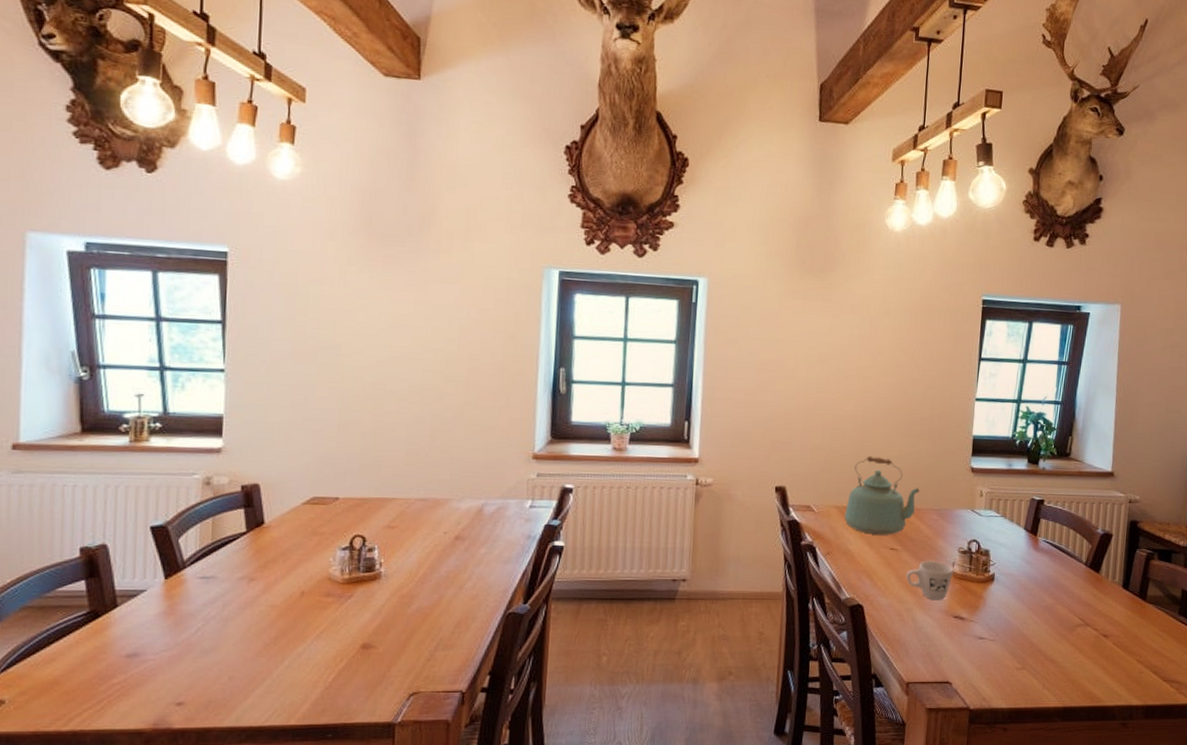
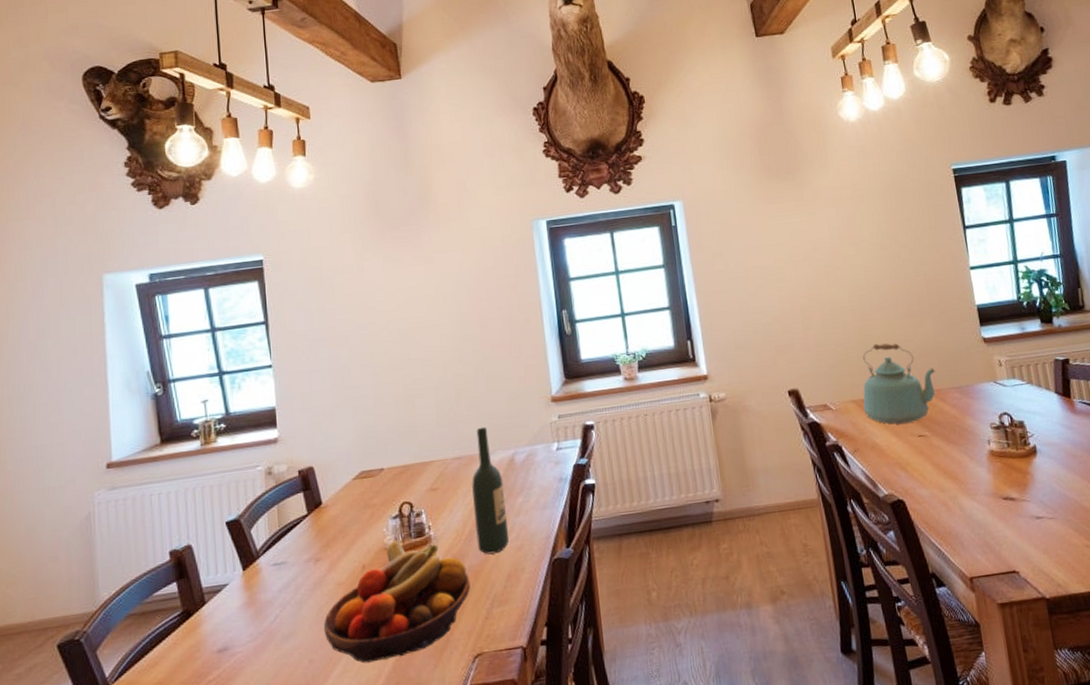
fruit bowl: none [249,571,417,687] -> present [323,539,471,664]
wine bottle: none [430,472,468,599] -> present [472,426,509,555]
mug: present [906,561,954,601] -> none [942,441,991,484]

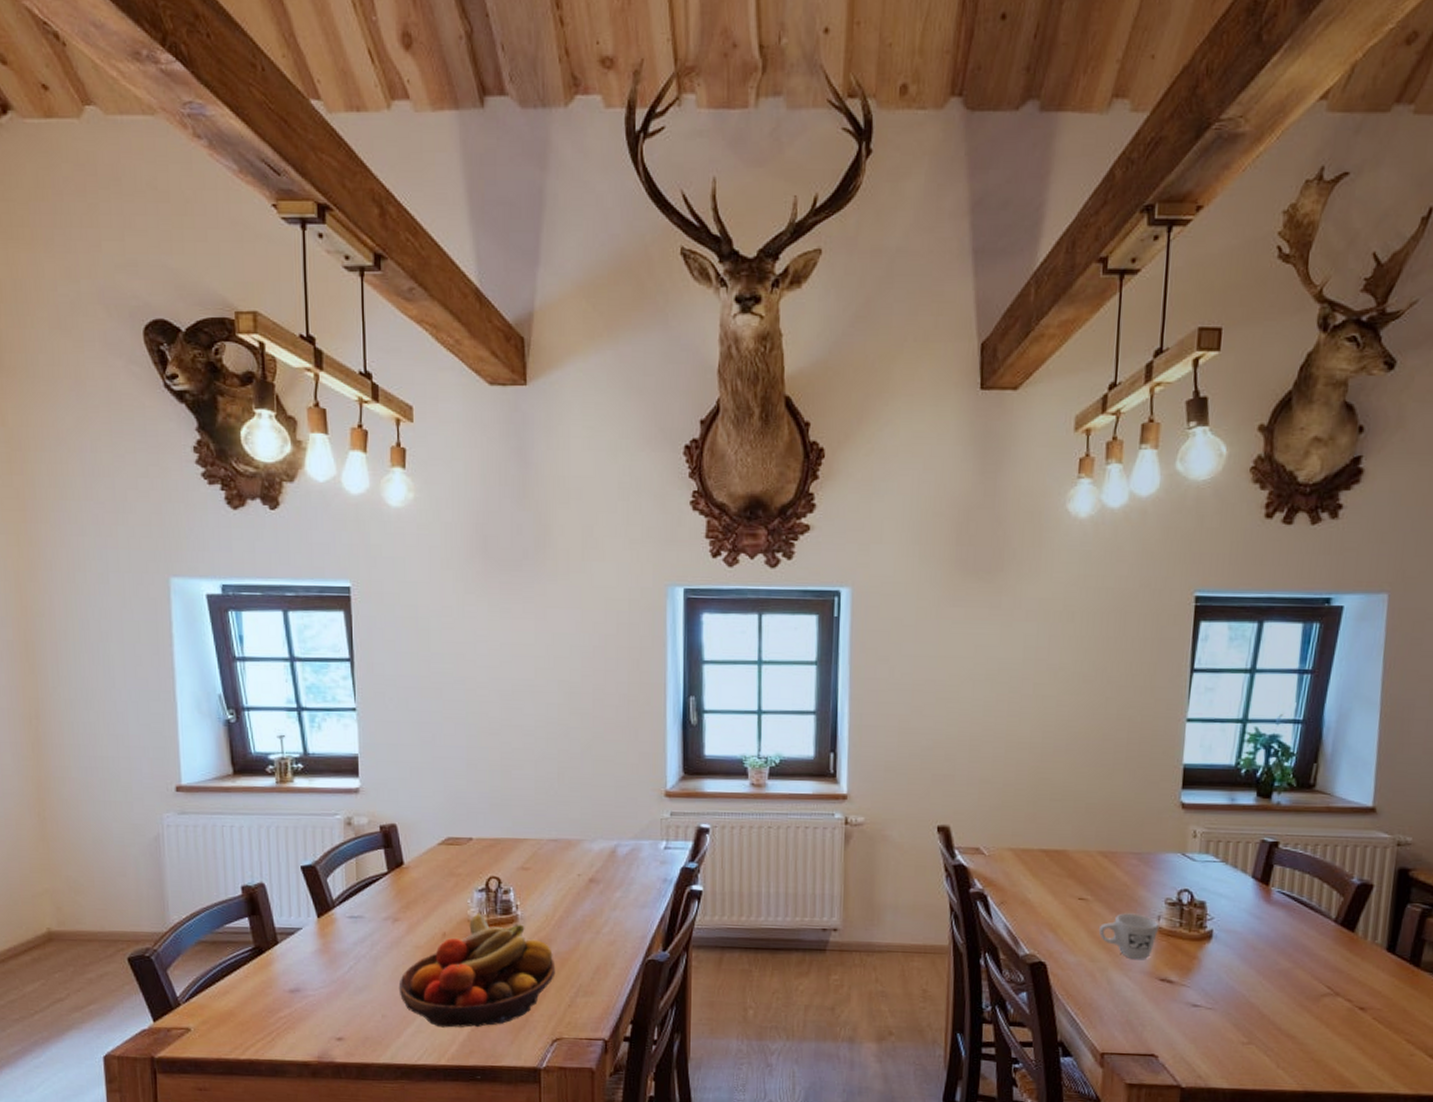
wine bottle: present [472,426,509,555] -> none [567,811,602,945]
kettle: present [862,343,935,424] -> none [1021,789,1115,883]
mug: none [942,441,991,484] -> present [1099,913,1160,960]

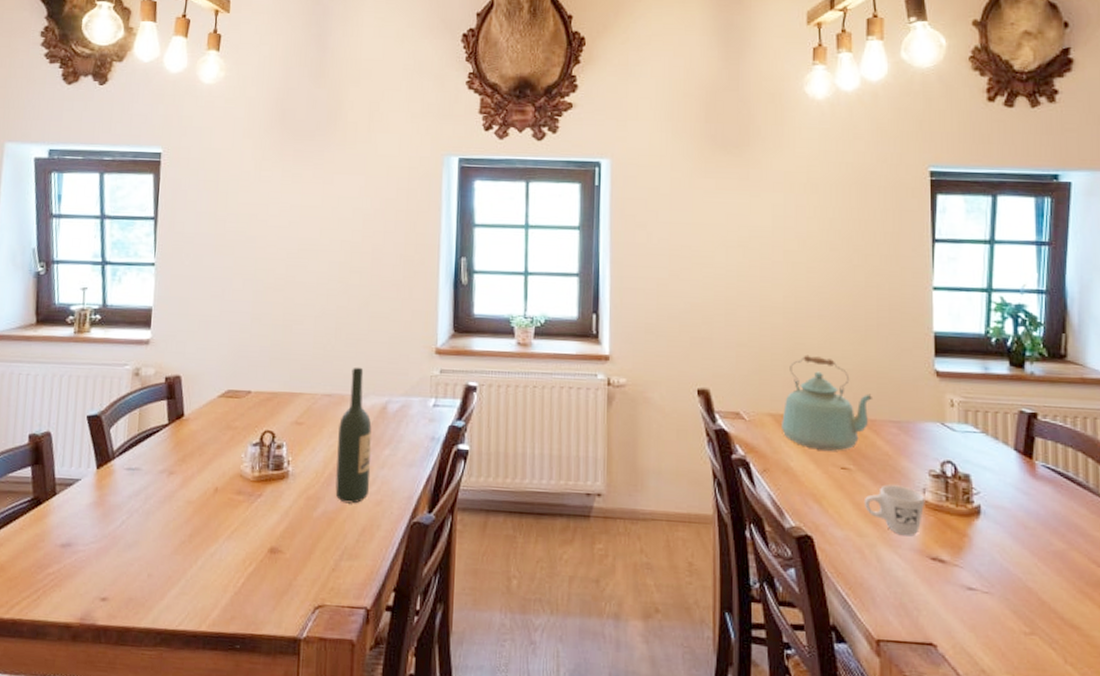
fruit bowl: present [398,913,556,1028] -> none [167,467,322,591]
wine bottle: none [567,811,602,945] -> present [335,367,372,504]
kettle: none [1021,789,1115,883] -> present [782,354,872,451]

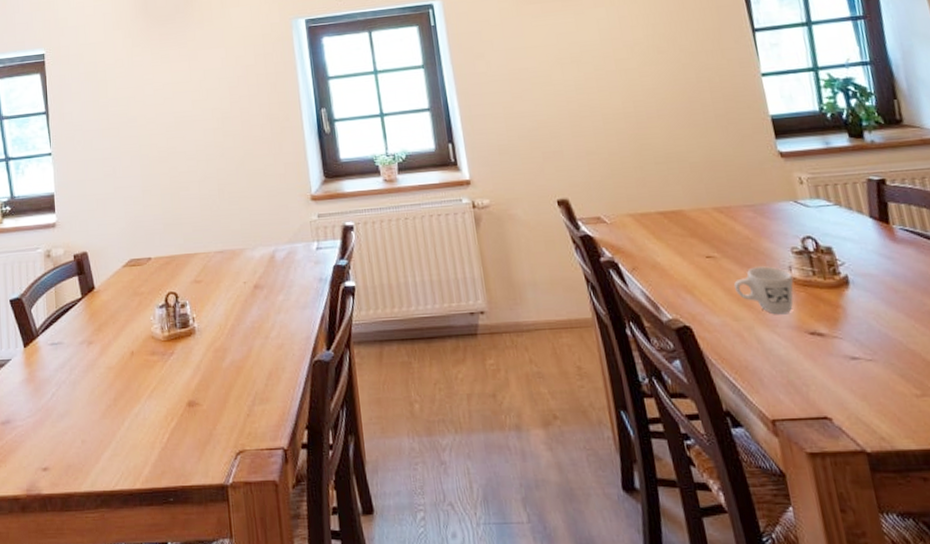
wine bottle: present [335,367,372,504] -> none [234,222,270,351]
kettle: present [782,354,872,451] -> none [639,154,724,243]

